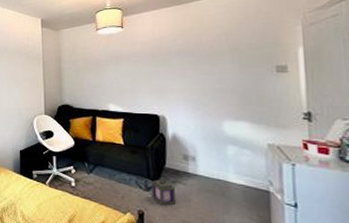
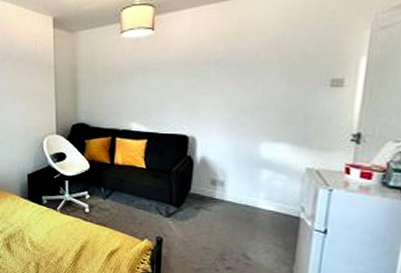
lantern: present [151,178,175,205] -> none [173,204,198,232]

